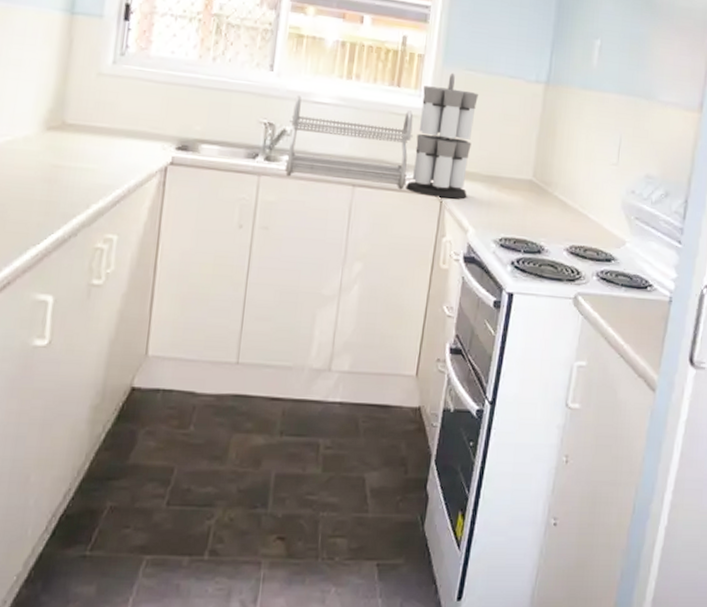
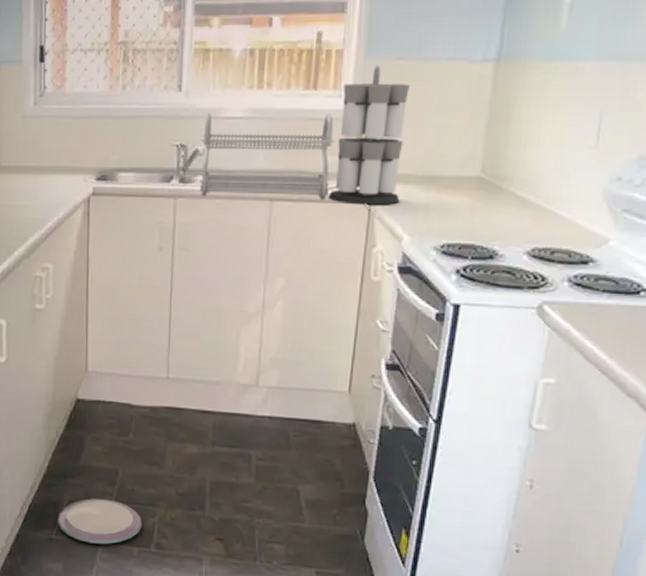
pet bowl: none [93,502,197,557] -> present [57,497,142,545]

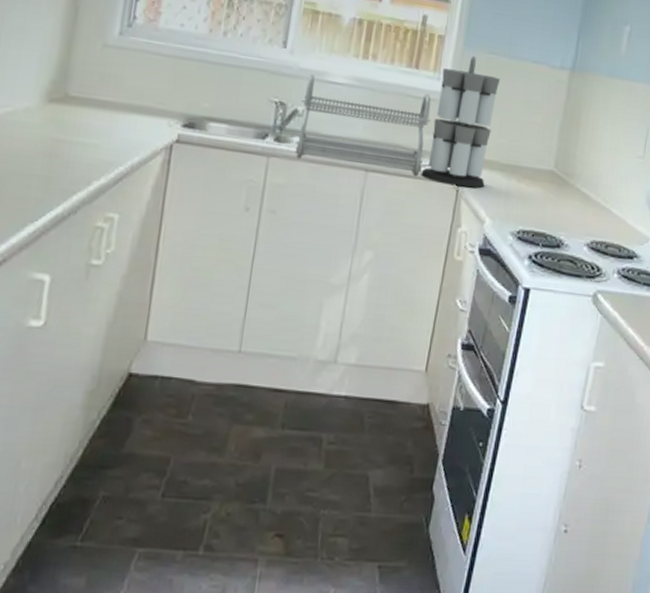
pet bowl: present [57,497,142,545] -> none [84,492,193,550]

